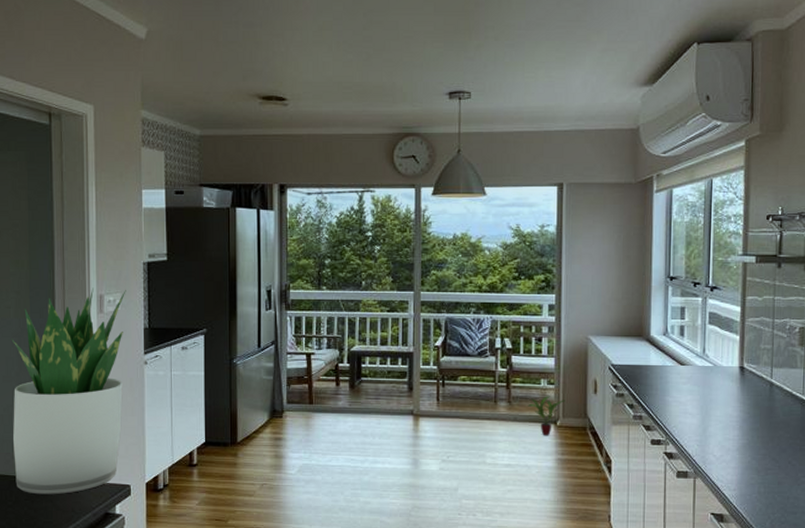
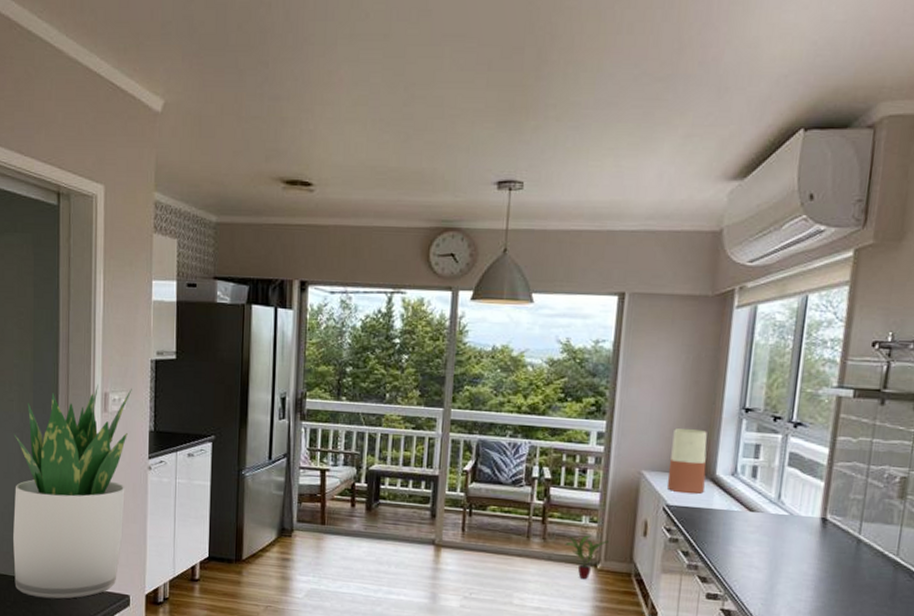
vase: none [610,298,642,354] -> present [666,428,707,494]

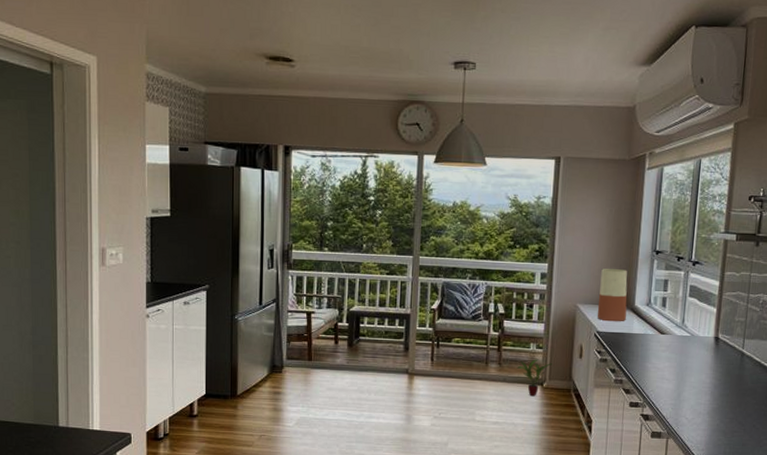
planter: present [13,384,132,600] -> none [11,240,129,442]

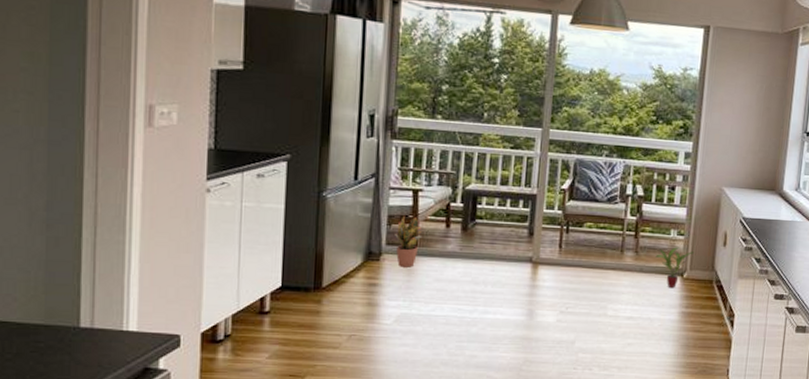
potted plant: none [293,334,316,378] -> present [395,215,423,267]
vase: present [597,269,628,322] -> none [743,149,777,208]

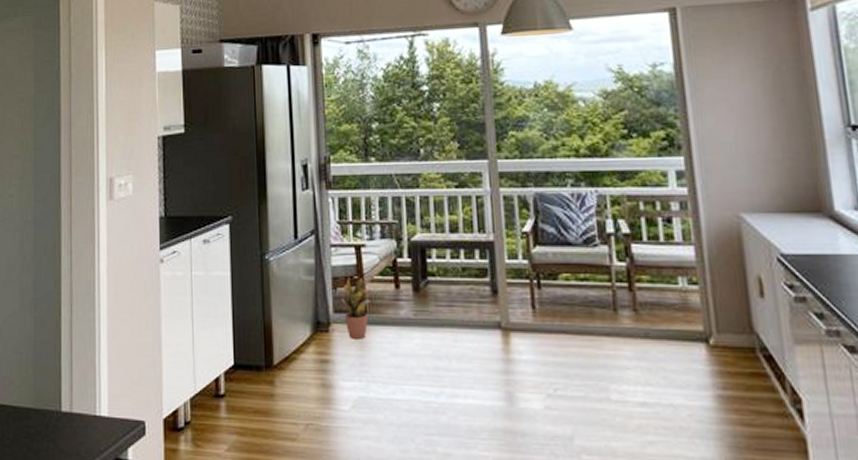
potted plant: present [655,247,694,289] -> none [662,301,718,361]

